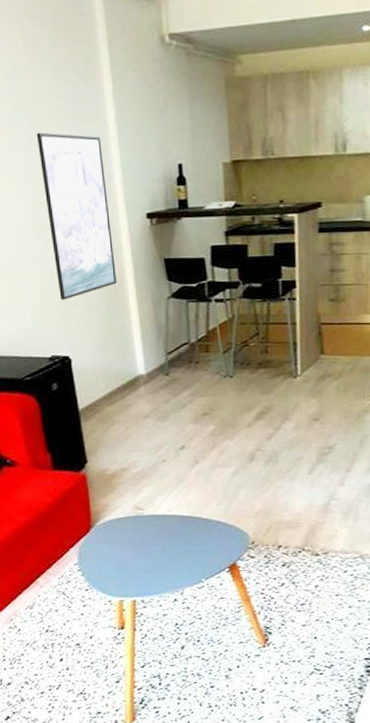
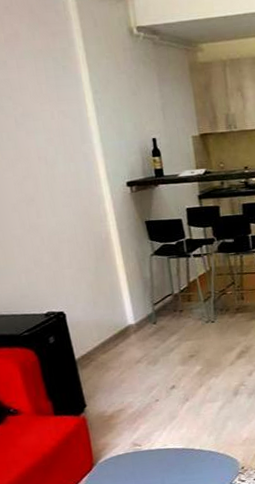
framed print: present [36,132,117,300] -> none [21,114,103,262]

